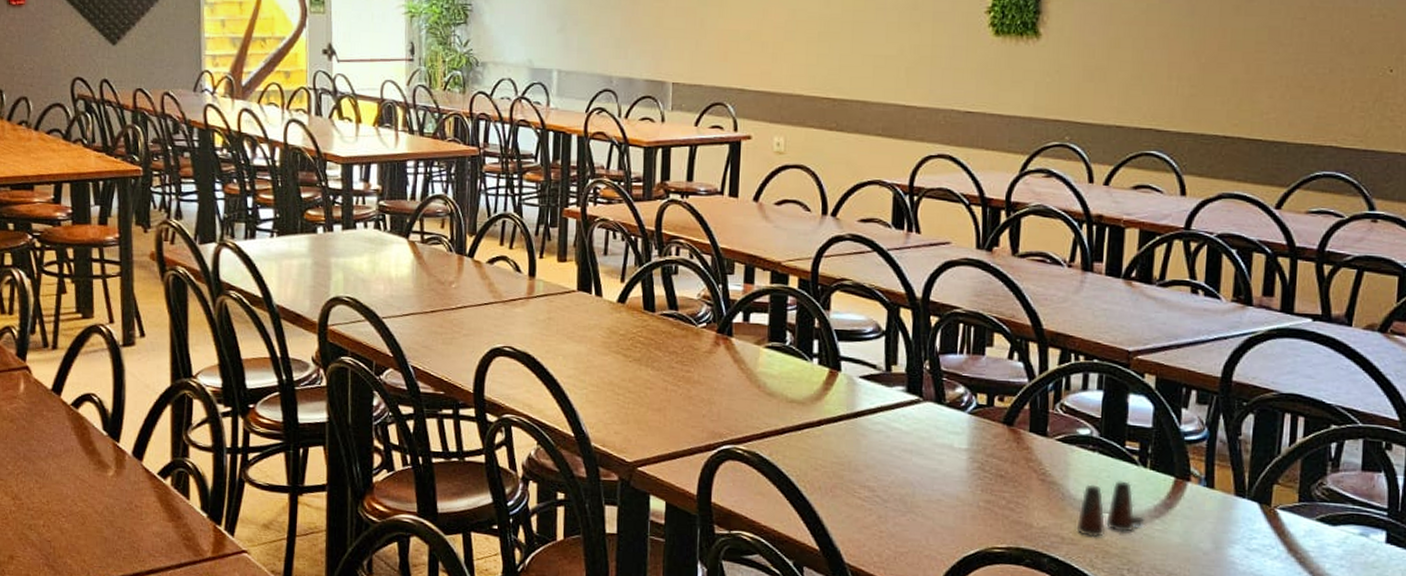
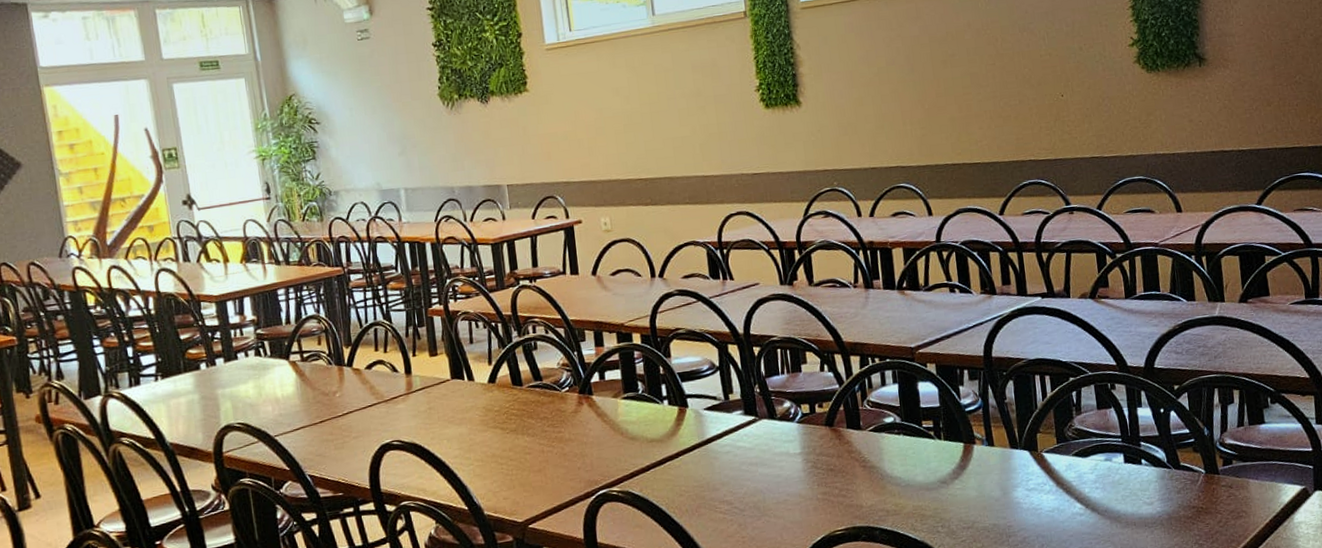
salt shaker: present [1076,481,1144,538] -> none [896,454,947,506]

